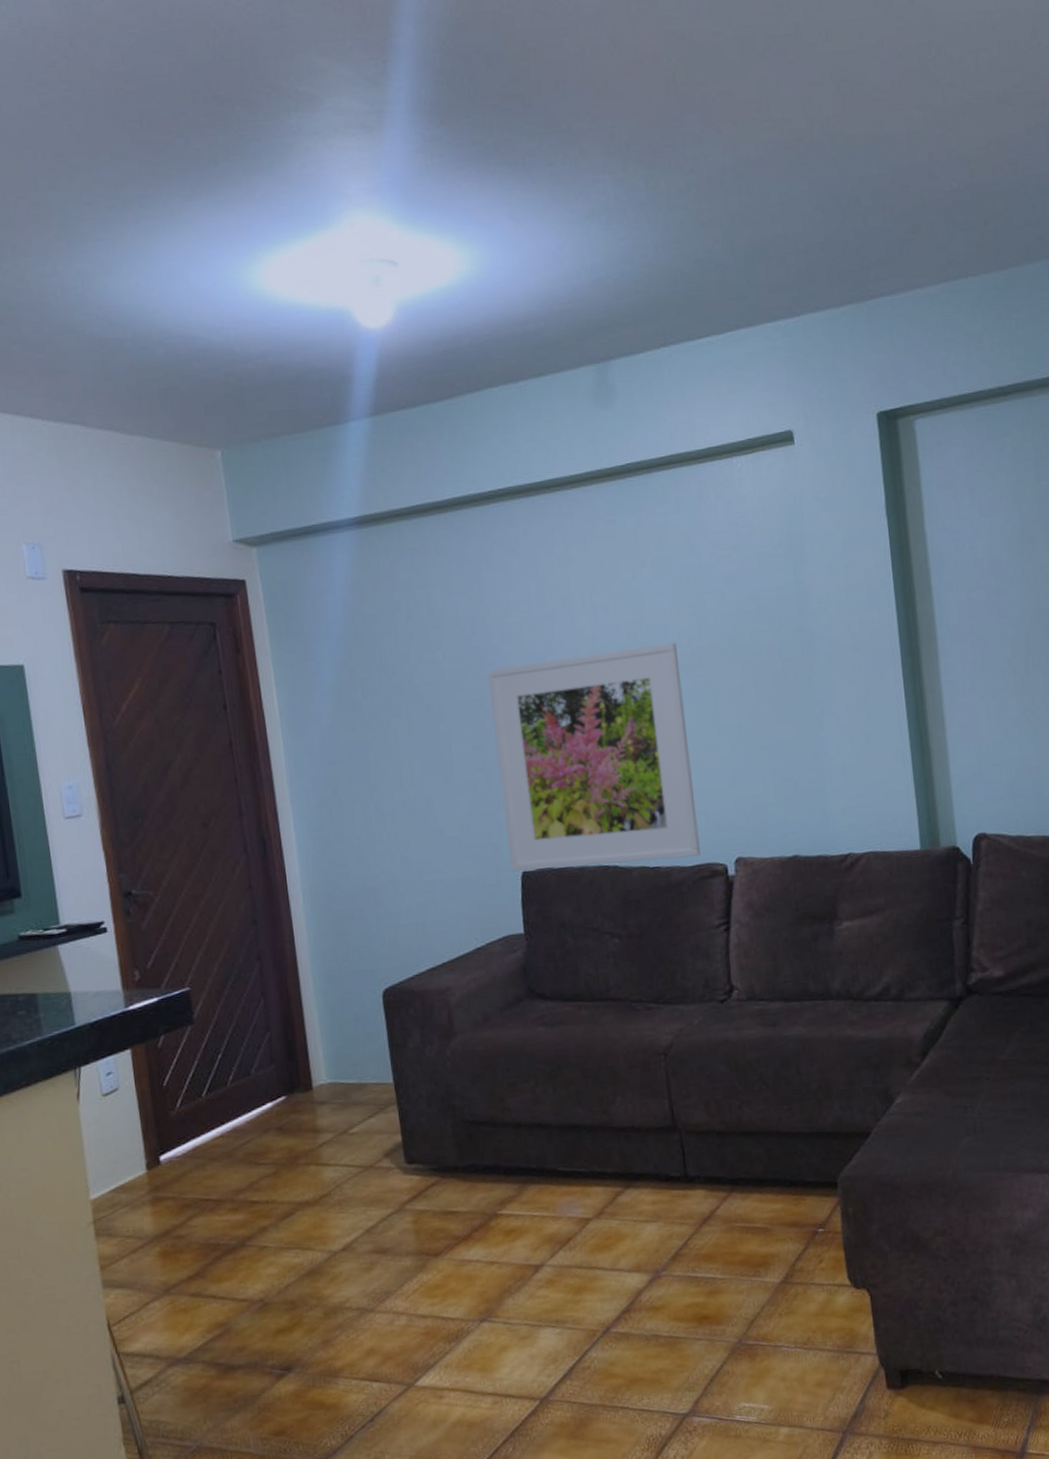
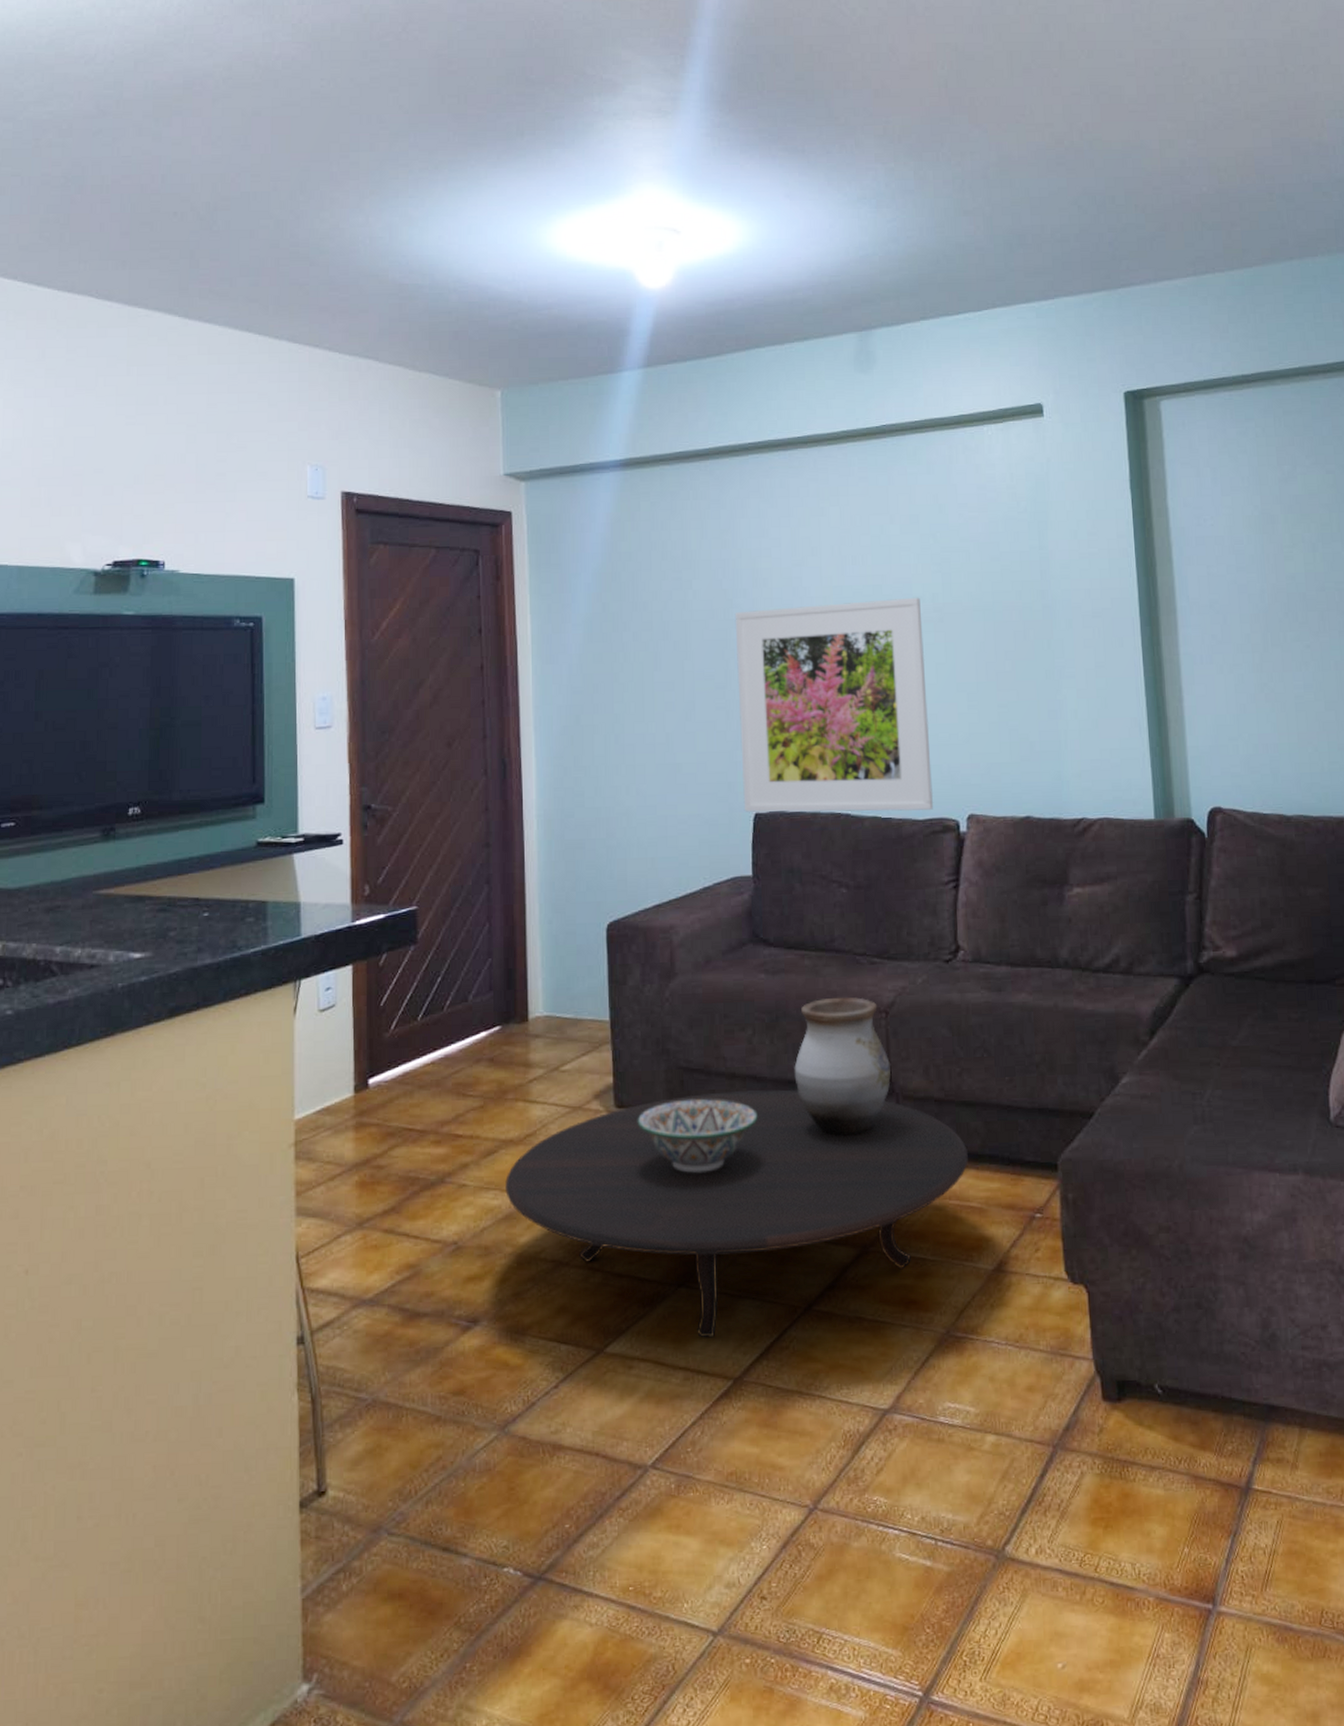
table: none [305,1134,752,1366] -> present [505,1089,968,1338]
decorative bowl: none [429,1148,546,1218] -> present [638,1099,758,1173]
vase: none [578,1042,673,1172] -> present [794,997,891,1136]

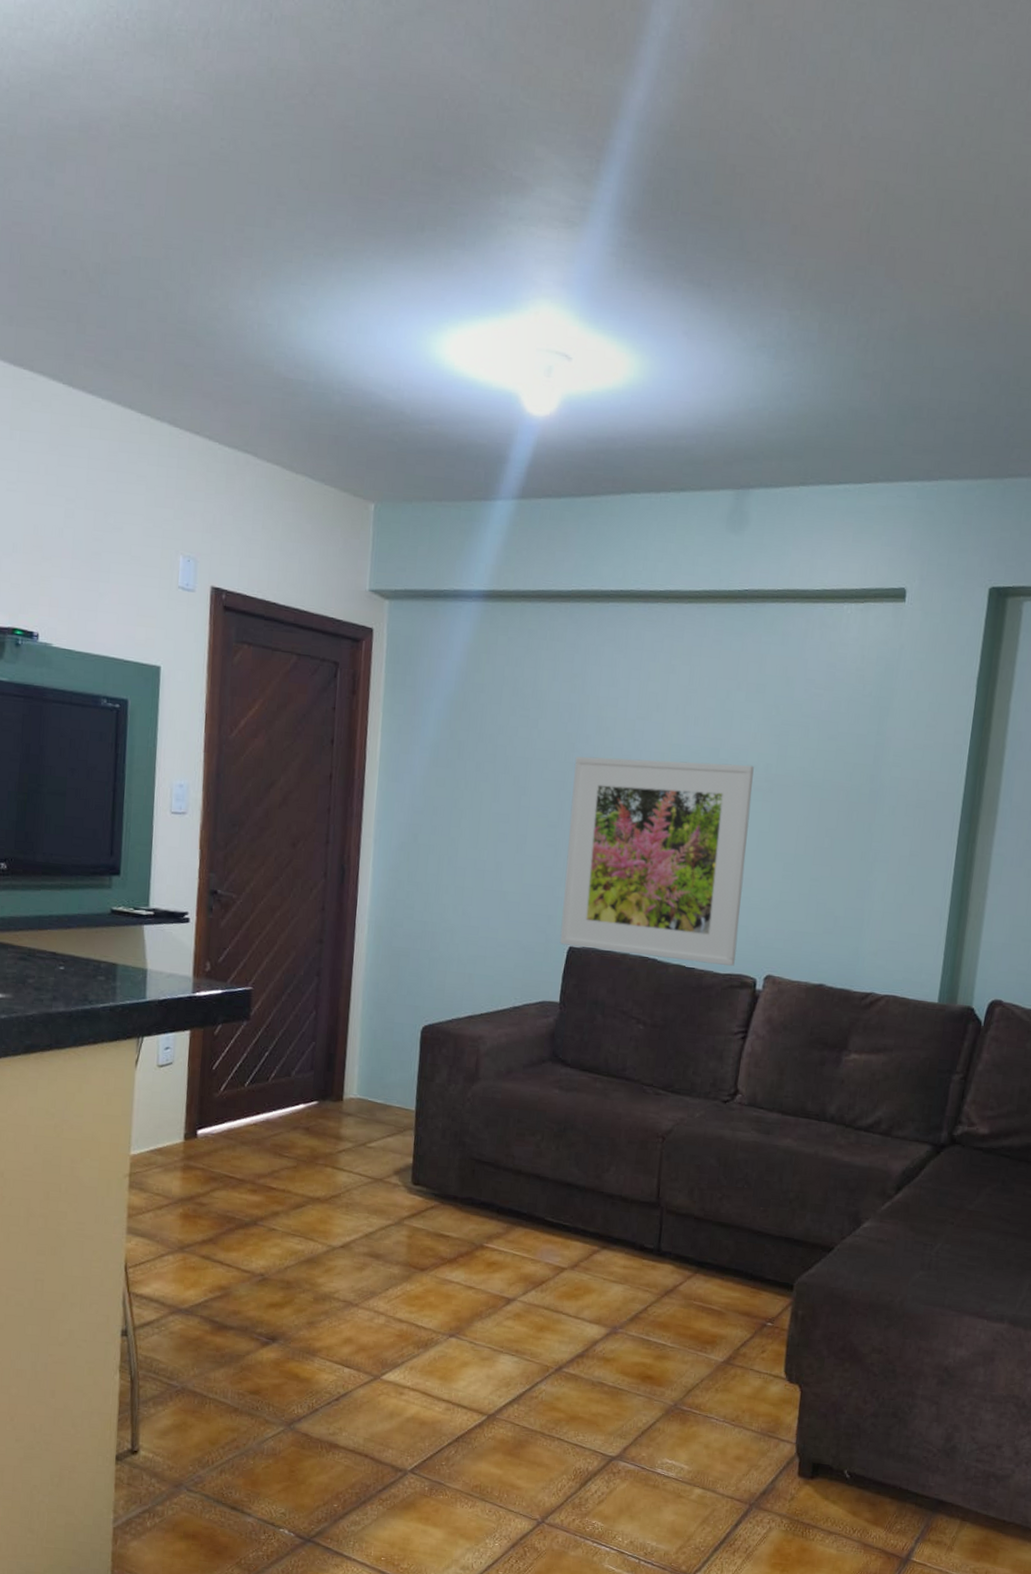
table: present [505,1089,968,1338] -> none [309,1183,717,1381]
decorative bowl: present [638,1099,758,1173] -> none [431,1186,536,1249]
vase: present [794,997,891,1136] -> none [573,1118,661,1236]

